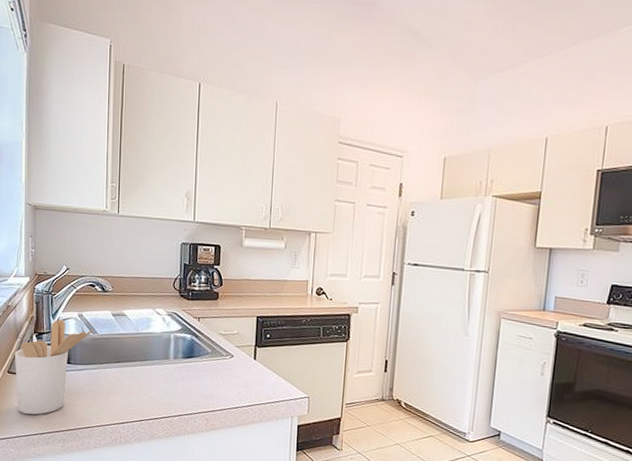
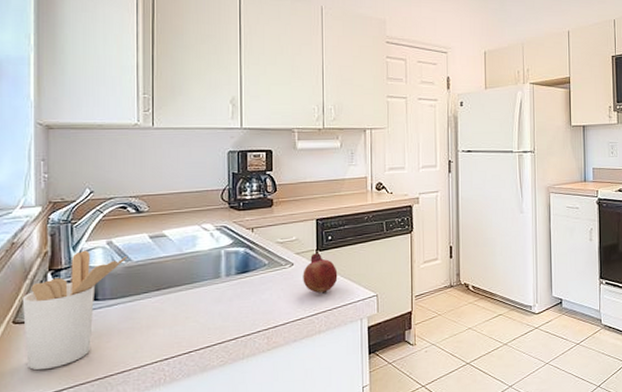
fruit: none [241,349,273,388] -> present [303,253,338,294]

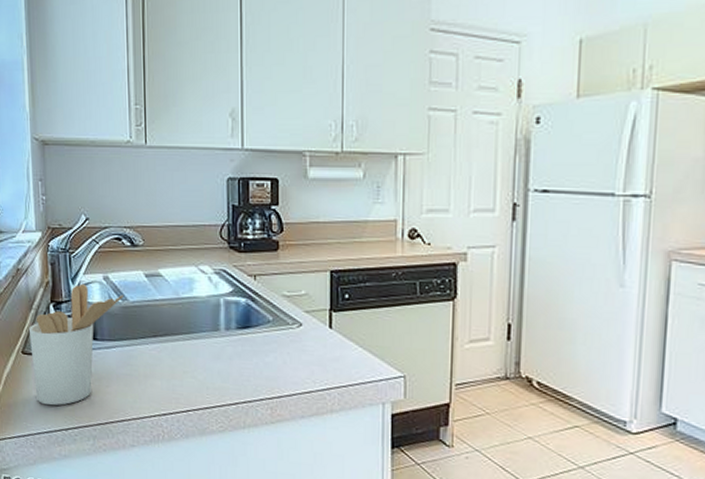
fruit: present [303,253,338,294] -> none [313,314,356,365]

